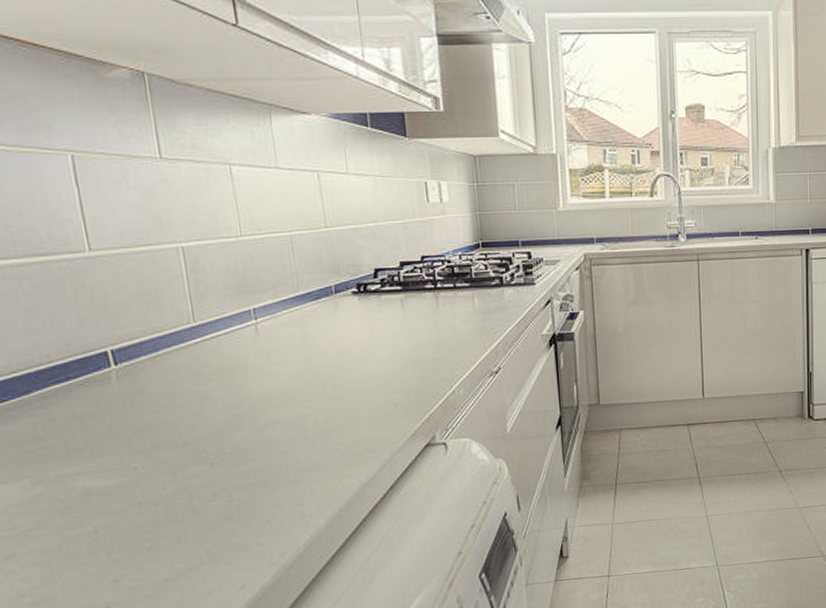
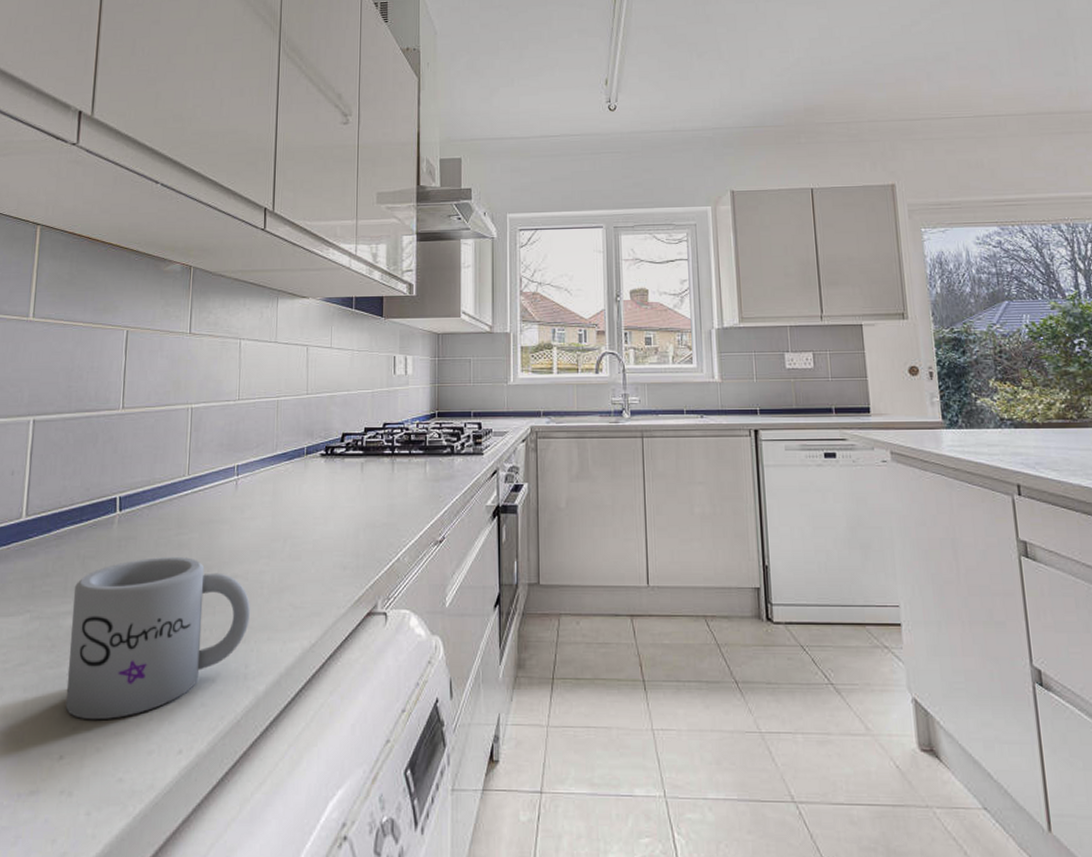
mug: none [77,407,298,572] -> present [65,557,251,720]

